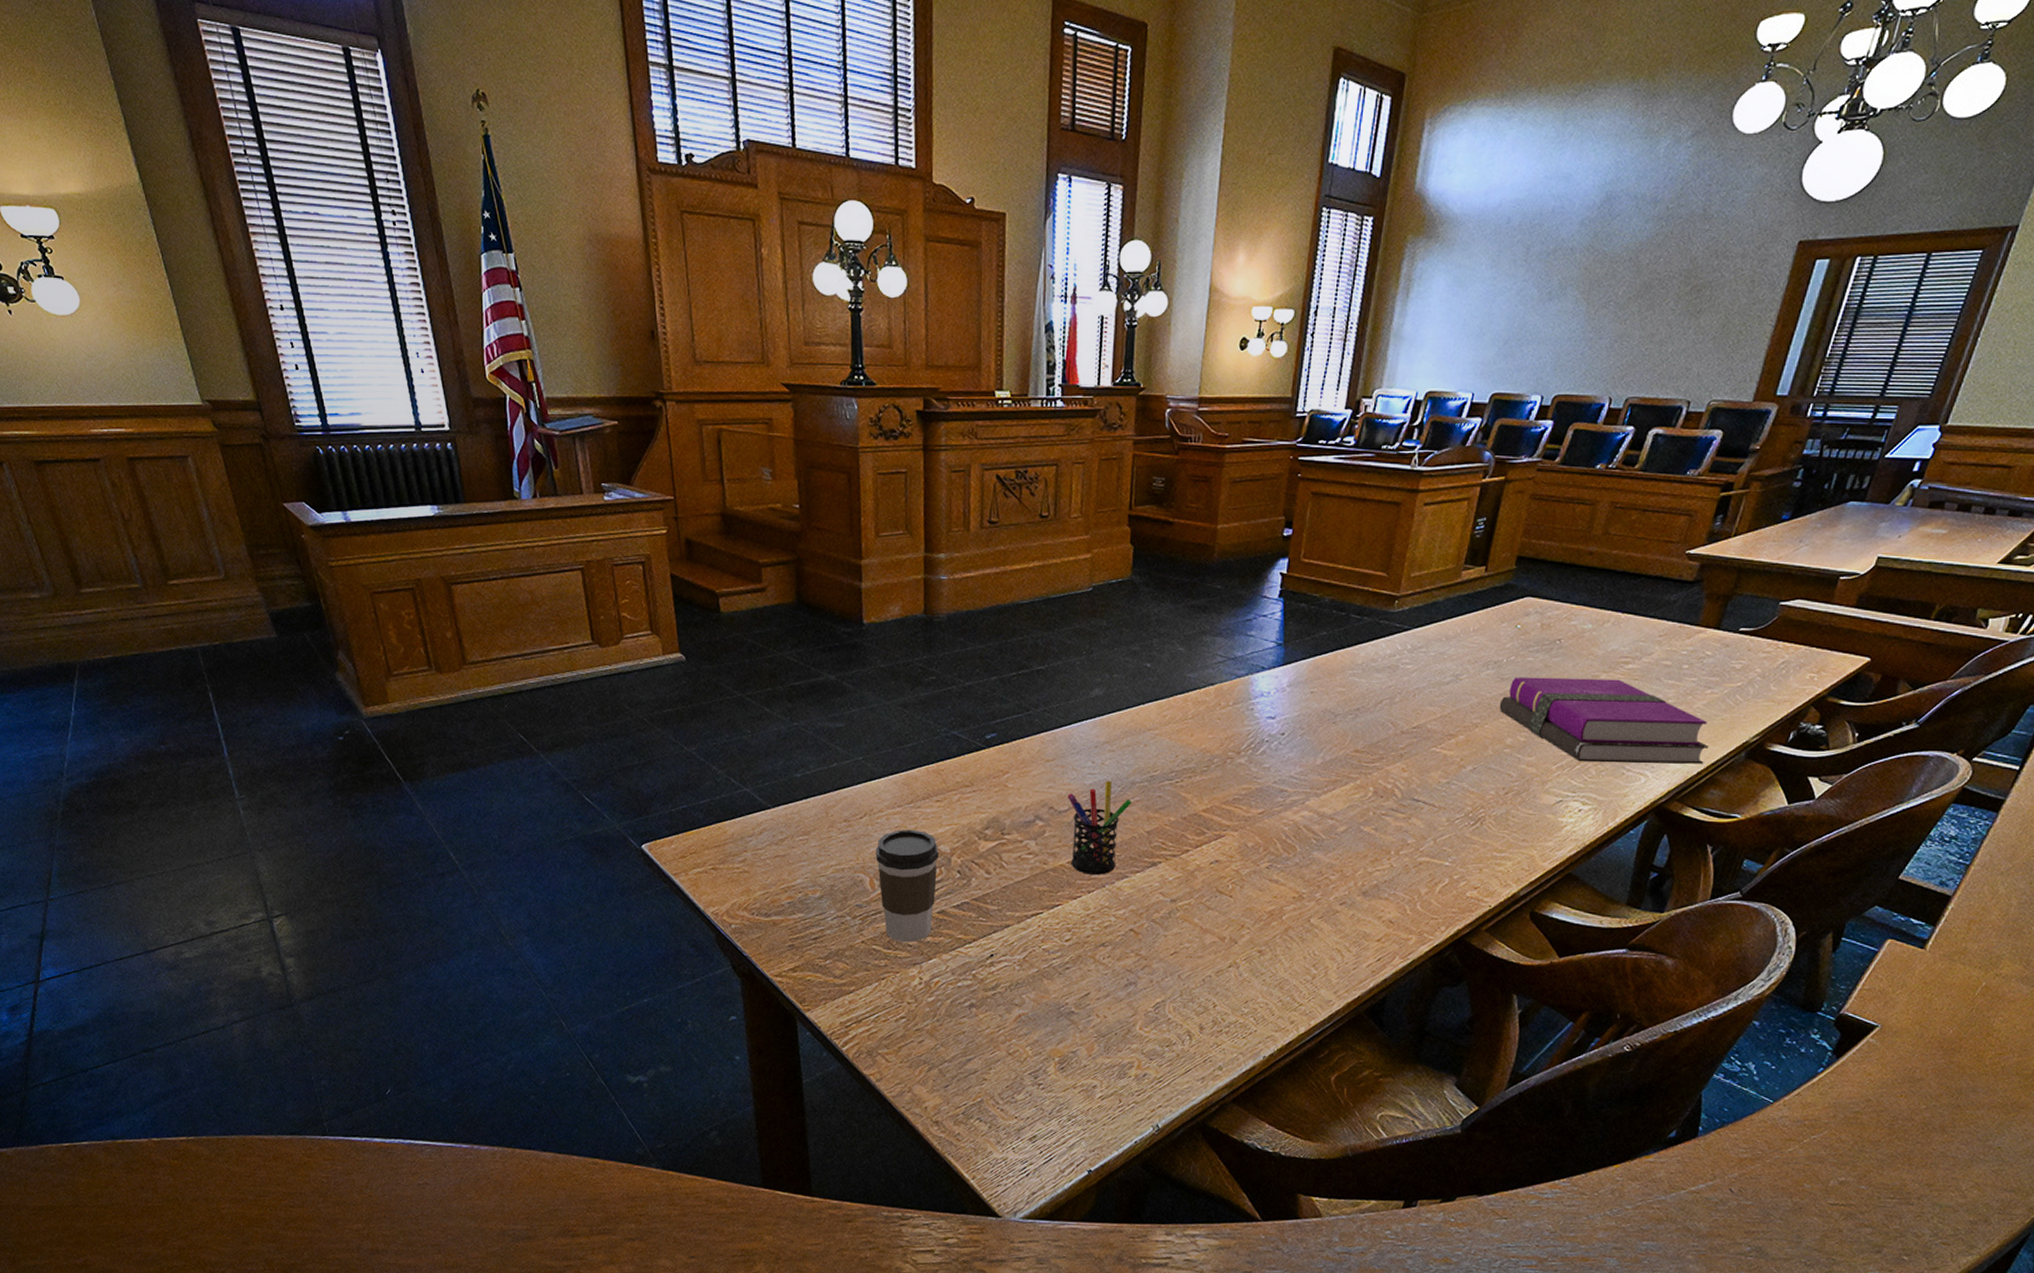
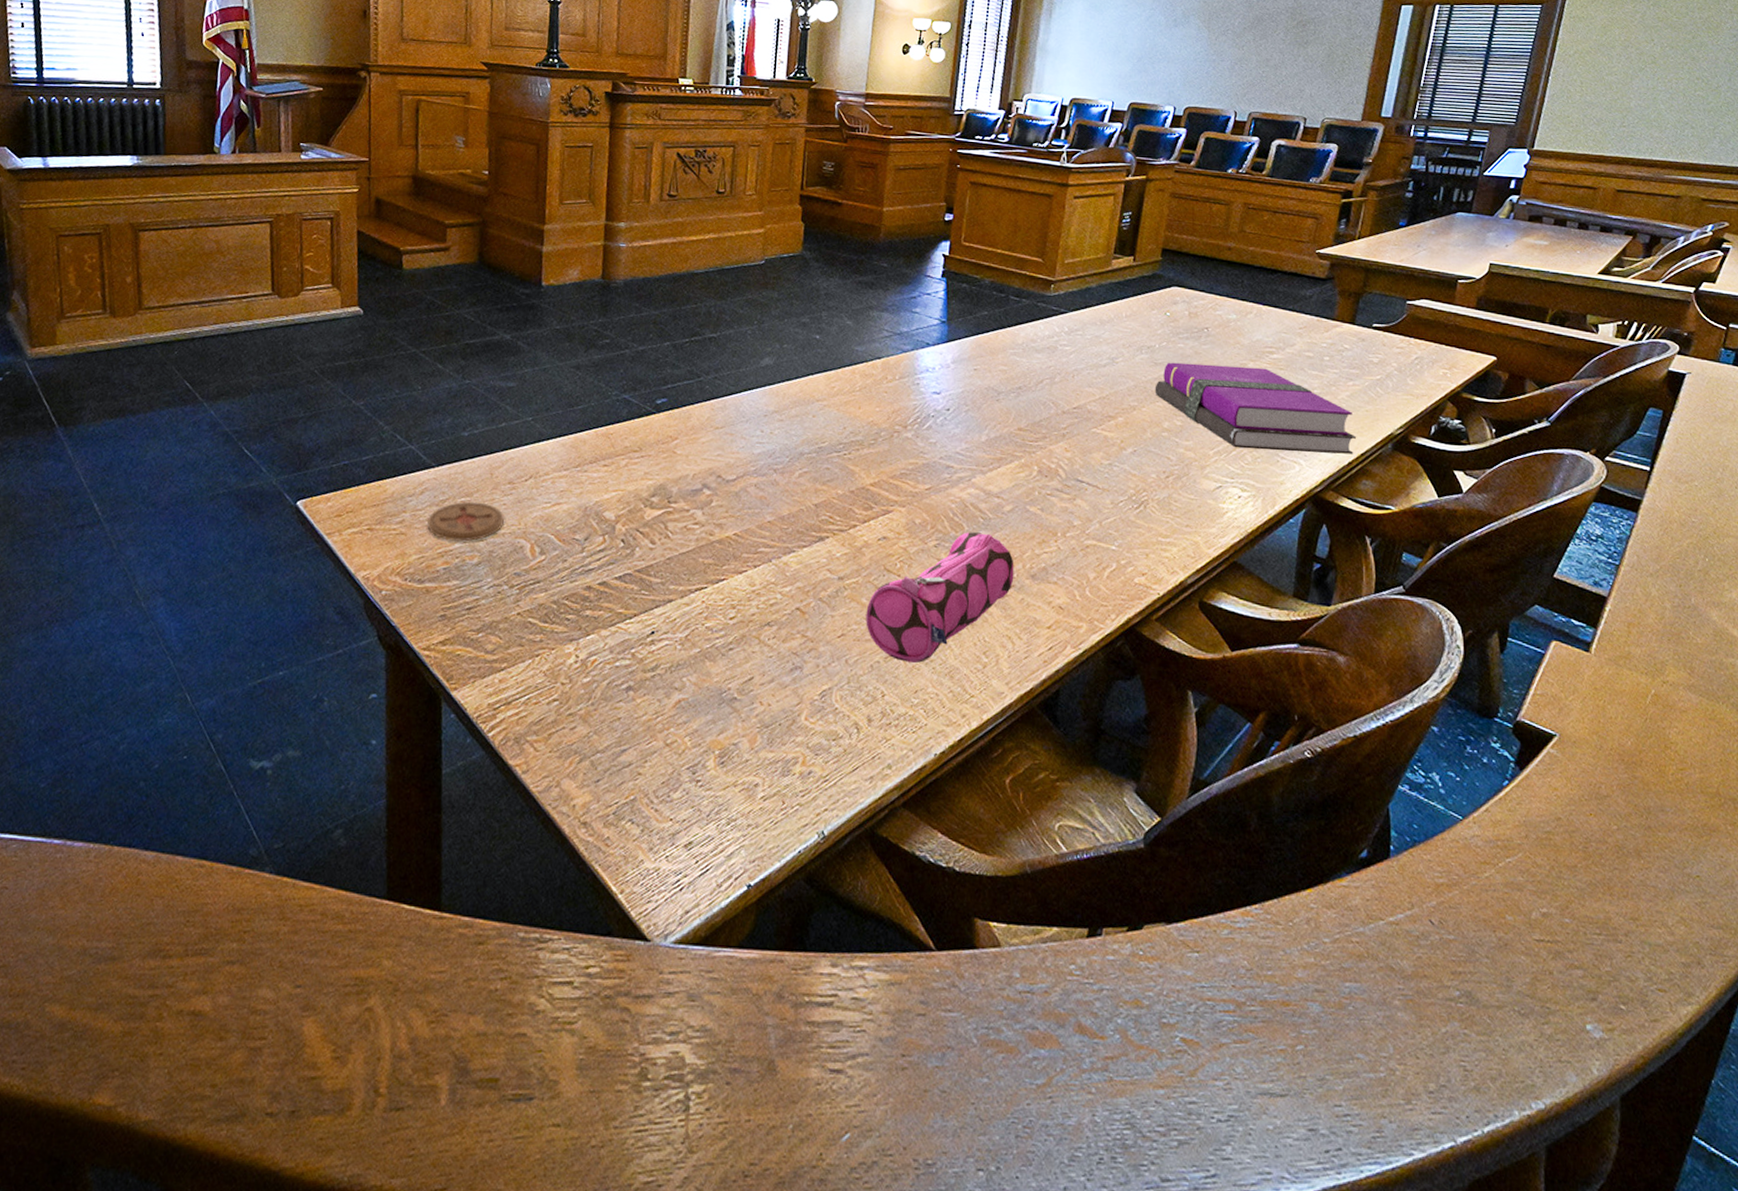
coaster: none [769,839,842,878] -> present [427,501,504,542]
coffee cup: present [875,829,939,943] -> none [538,494,604,616]
pen holder: present [1067,781,1132,875] -> none [735,451,800,549]
pencil case: none [1198,853,1346,976] -> present [866,532,1014,663]

